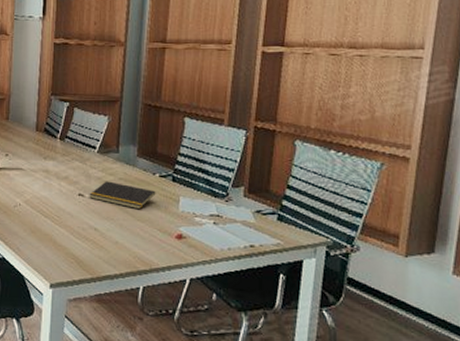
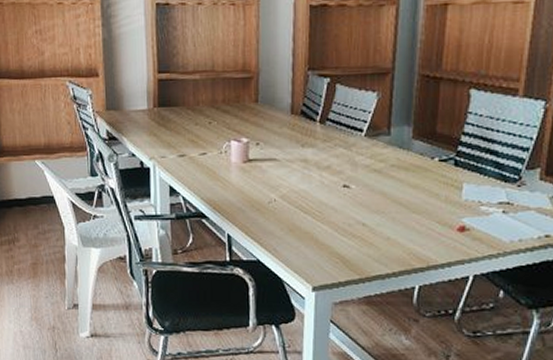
notepad: present [89,181,156,210] -> none [356,169,435,201]

